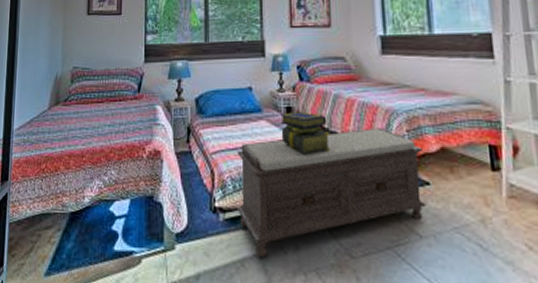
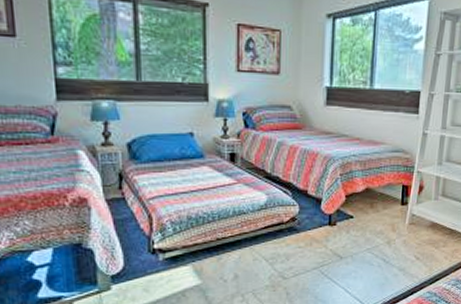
bench: present [237,127,427,258] -> none [176,172,351,288]
stack of books: present [280,111,331,154] -> none [224,157,273,197]

